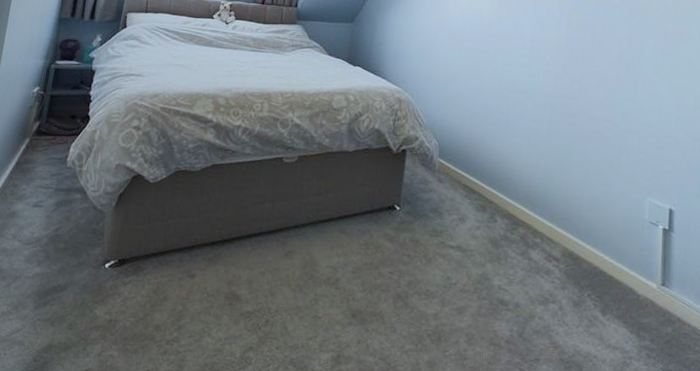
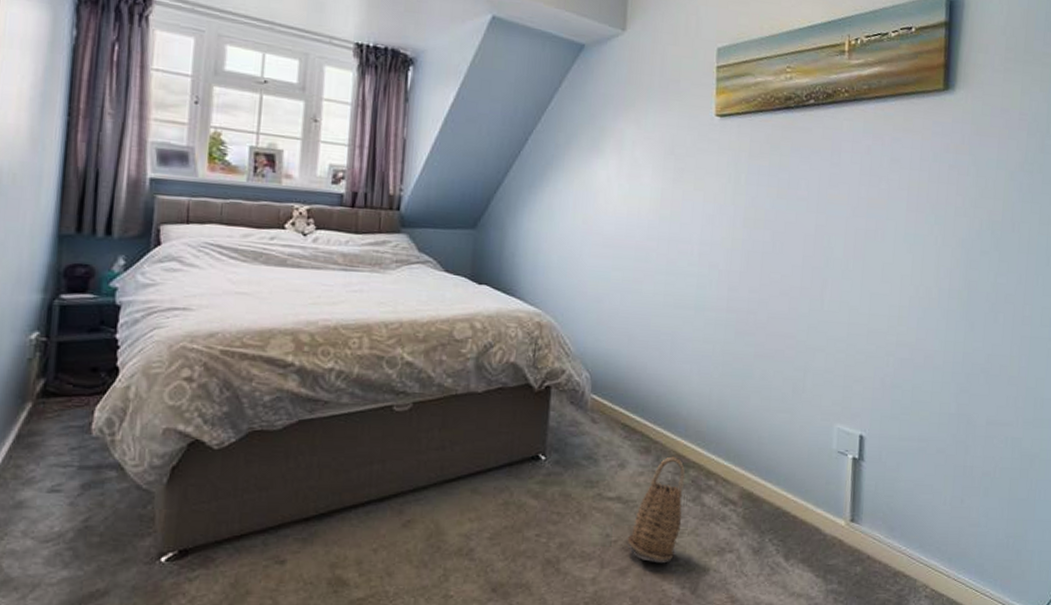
basket: none [464,215,516,307] -> present [626,456,686,564]

